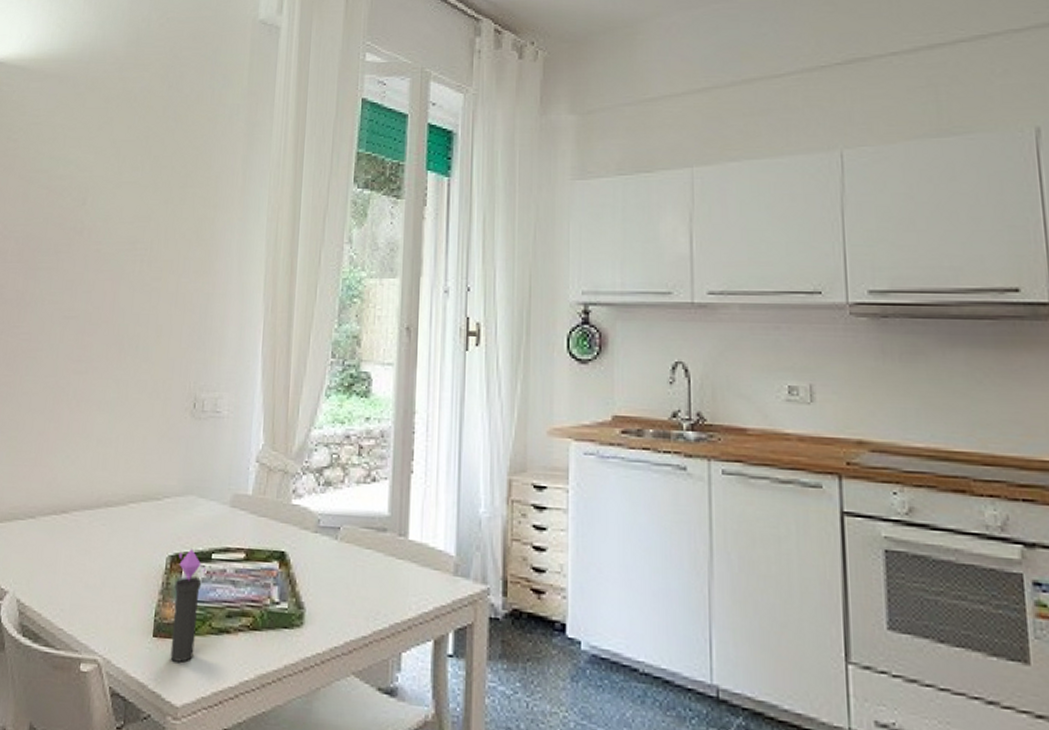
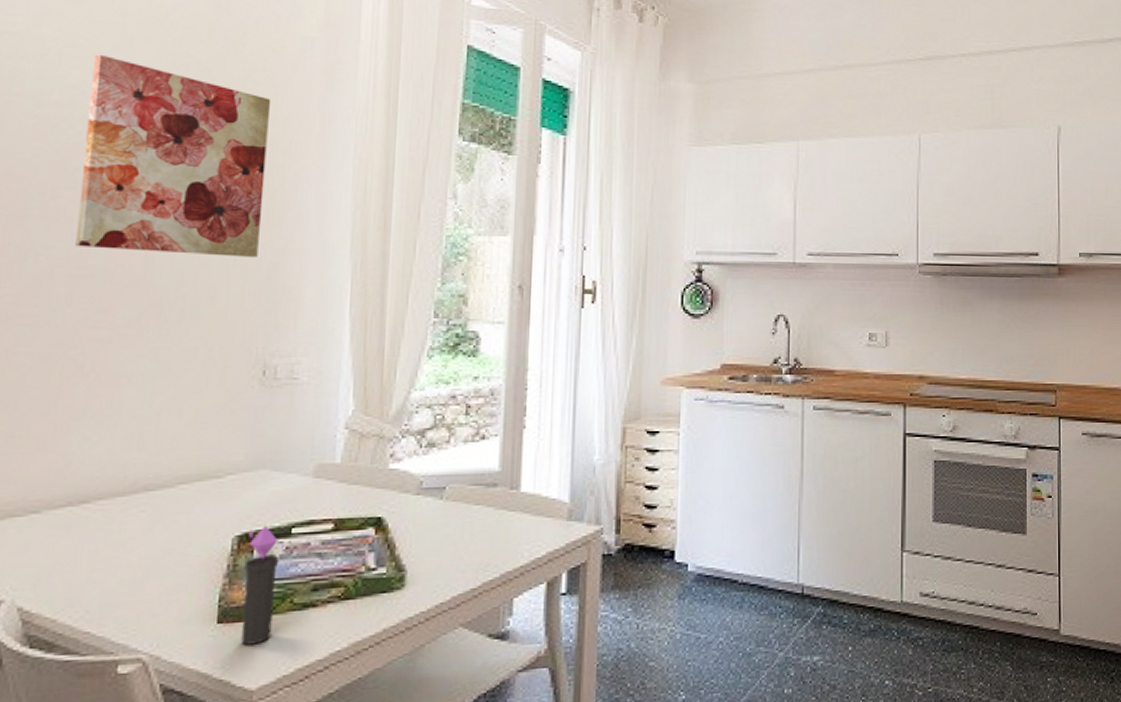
wall art: none [68,134,207,301] -> present [75,54,272,257]

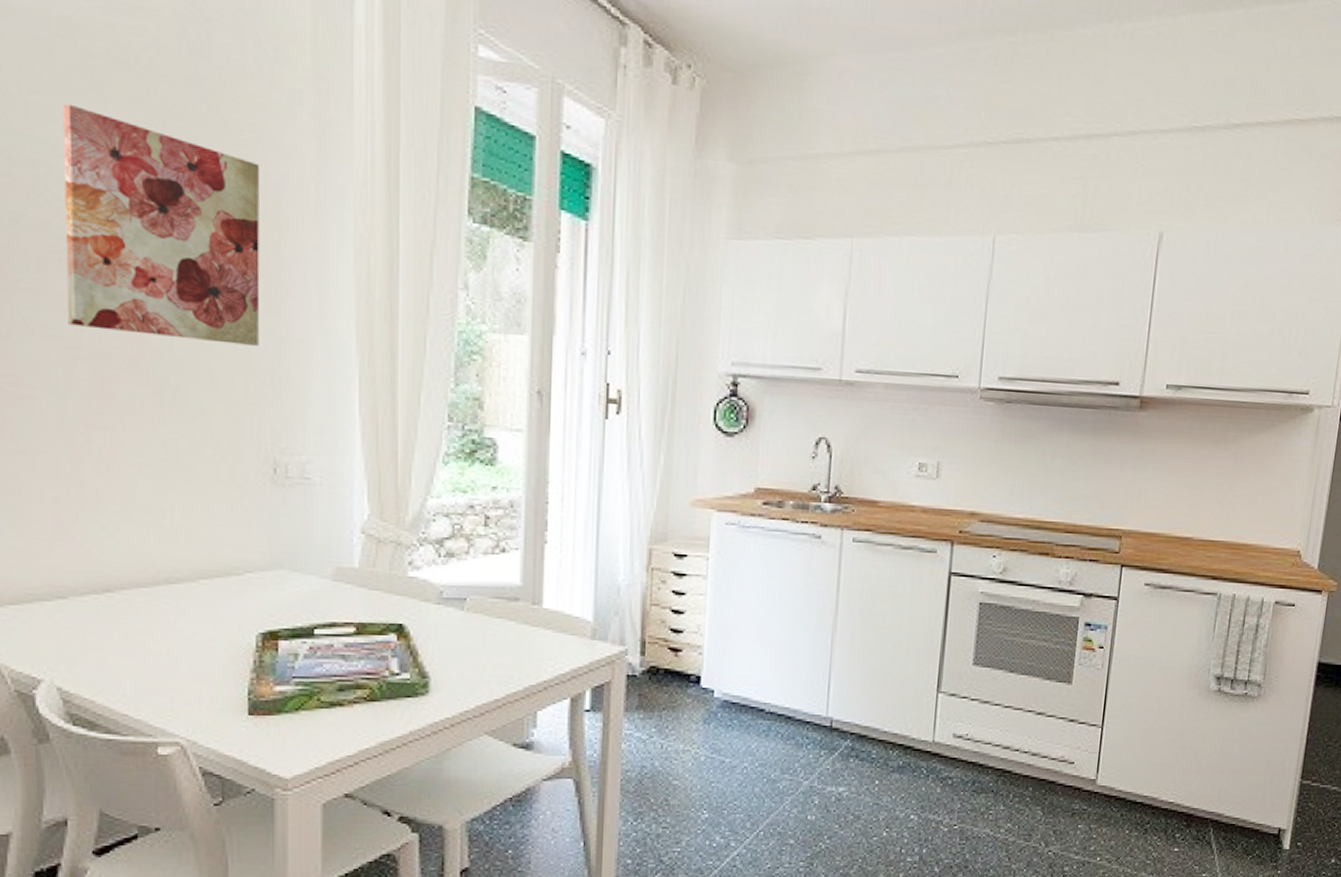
candle: present [241,524,284,645] -> none [271,624,308,737]

